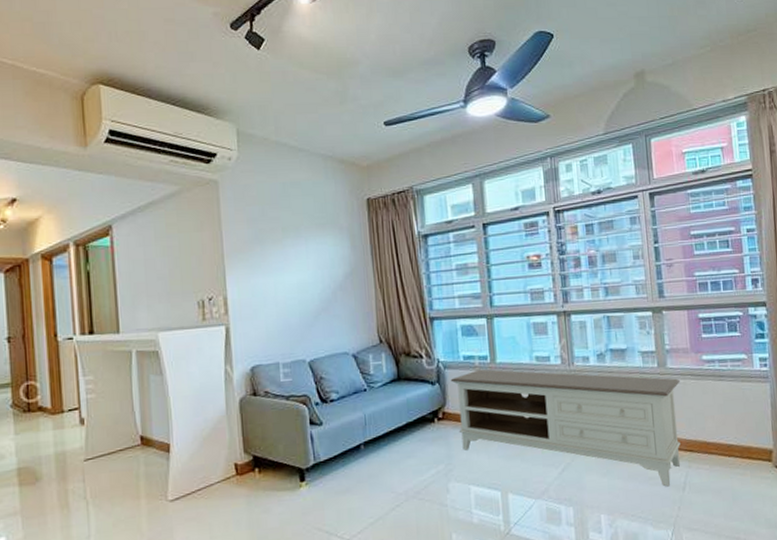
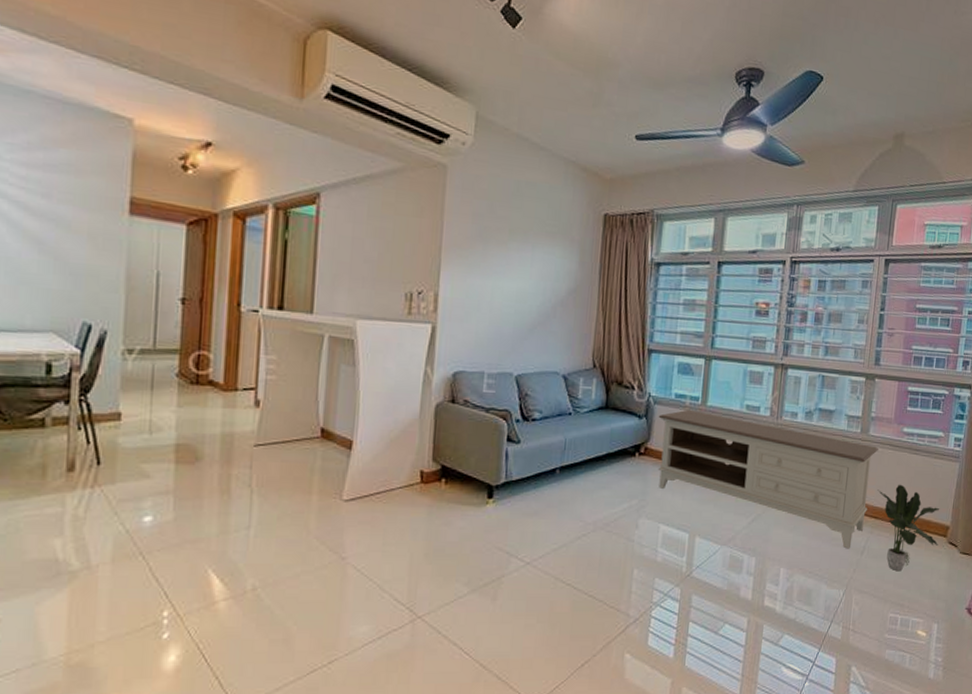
potted plant: none [687,413,765,504] -> present [877,484,940,572]

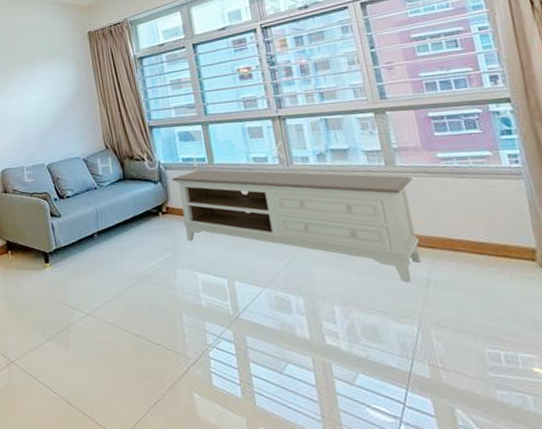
potted plant: present [877,484,940,572] -> none [425,210,528,303]

